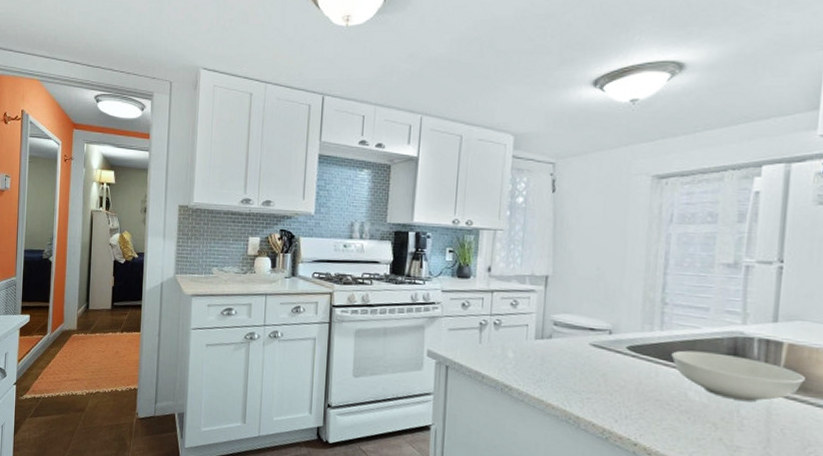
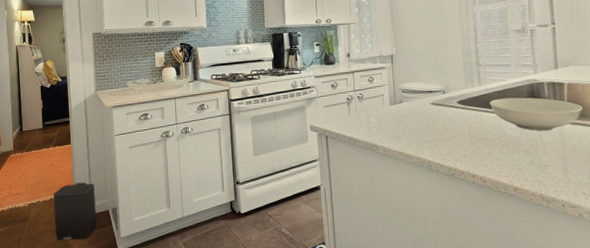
pedal bin: none [113,377,162,442] -> present [53,182,97,240]

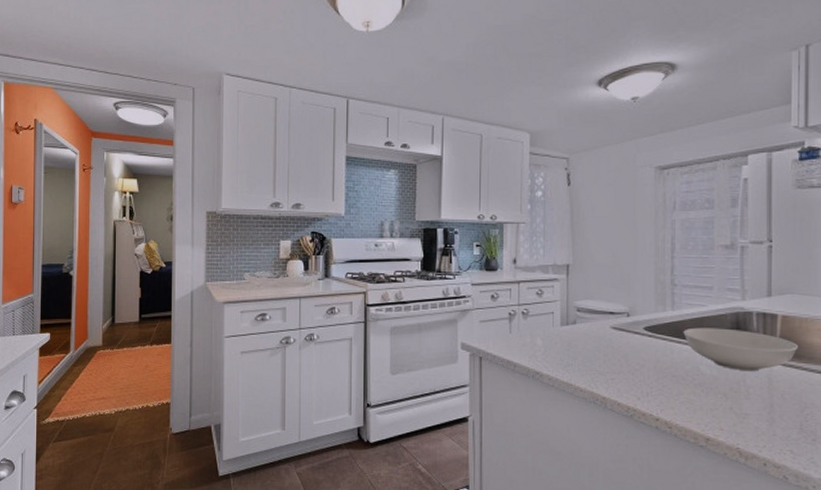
pedal bin: present [53,182,97,240] -> none [146,390,196,458]

